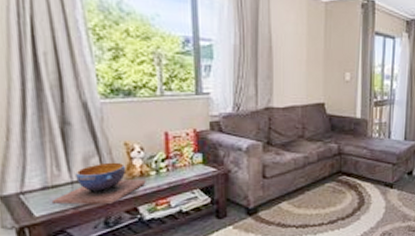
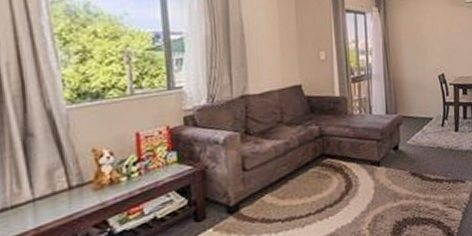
decorative bowl: present [51,162,146,205] -> none [10,171,117,227]

